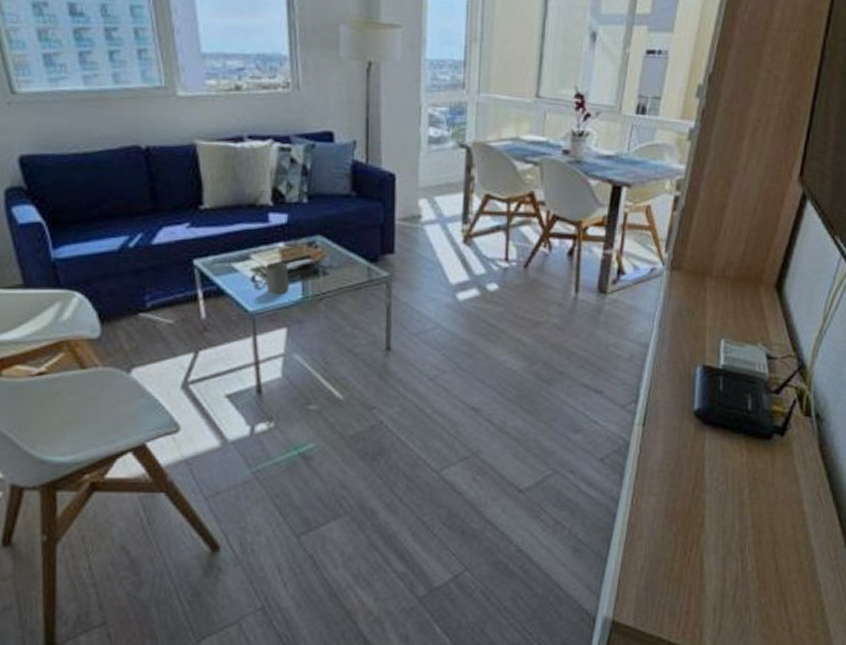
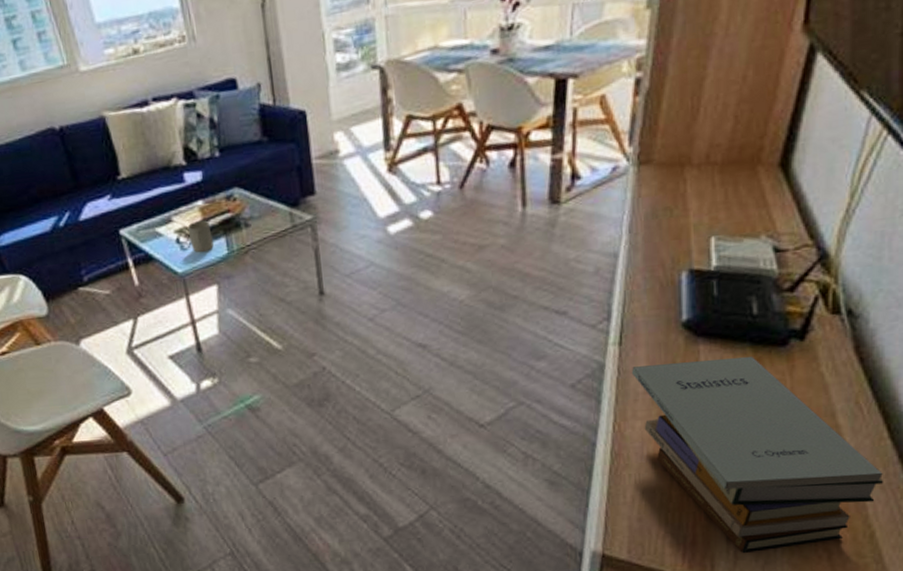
books: none [650,445,834,624] -> present [631,356,884,554]

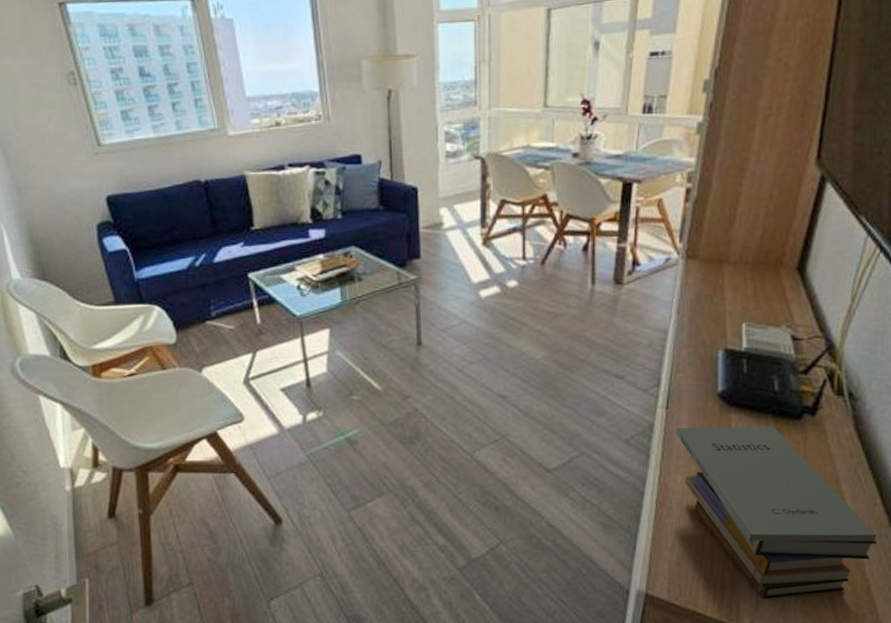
mug: present [187,220,214,253] -> none [308,272,329,300]

